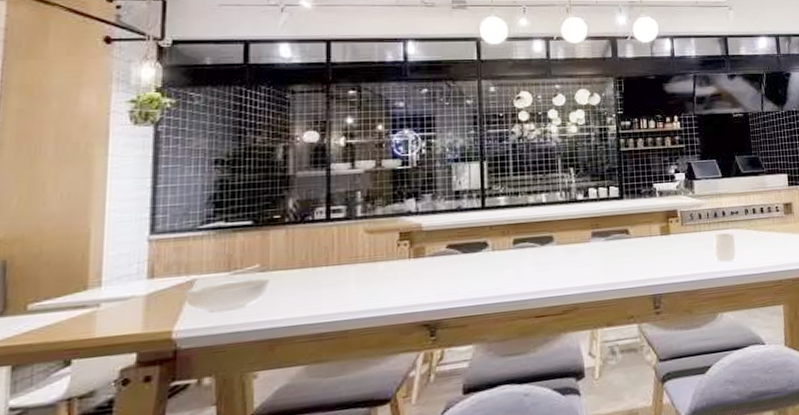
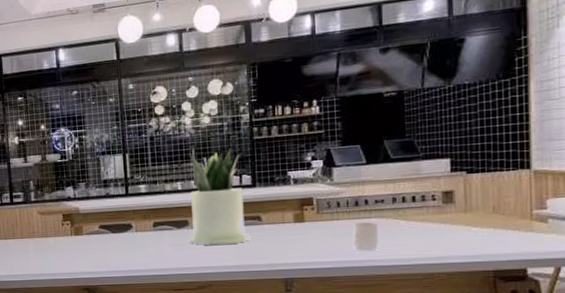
planter: none [552,159,620,263] -> present [187,149,252,246]

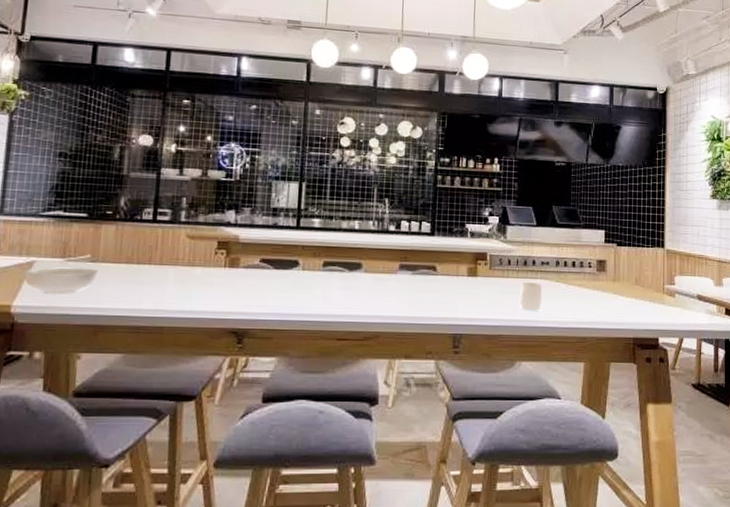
planter: present [187,149,252,246] -> none [358,192,425,294]

